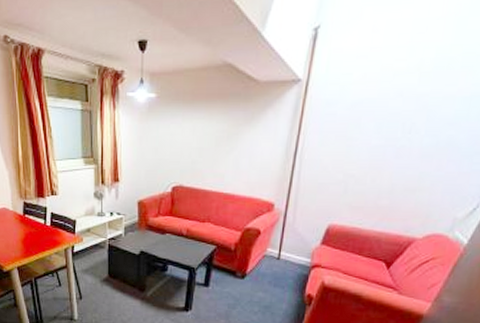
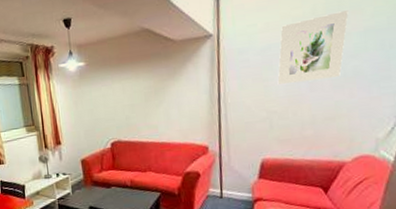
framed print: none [362,70,458,145] -> present [277,10,349,84]

